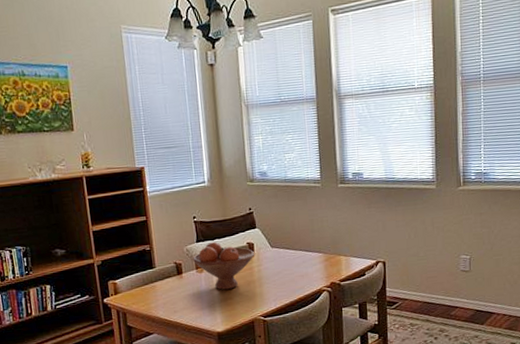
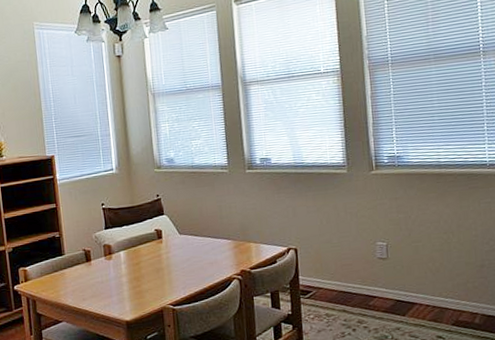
fruit bowl: present [193,241,255,290] -> none [101,228,163,278]

